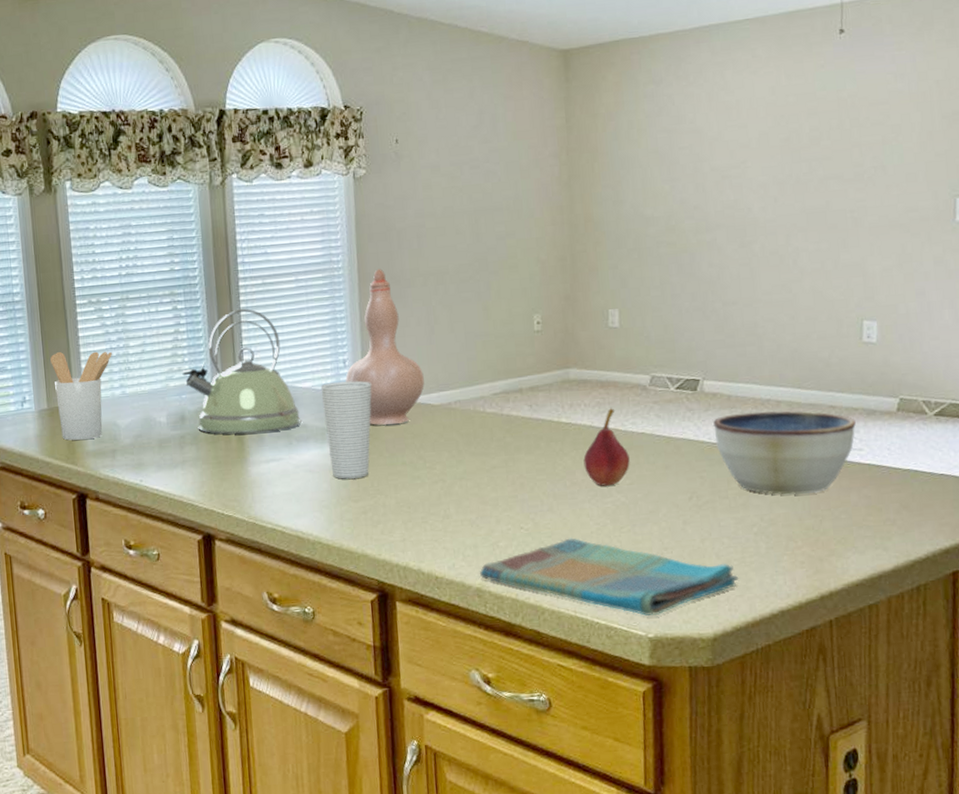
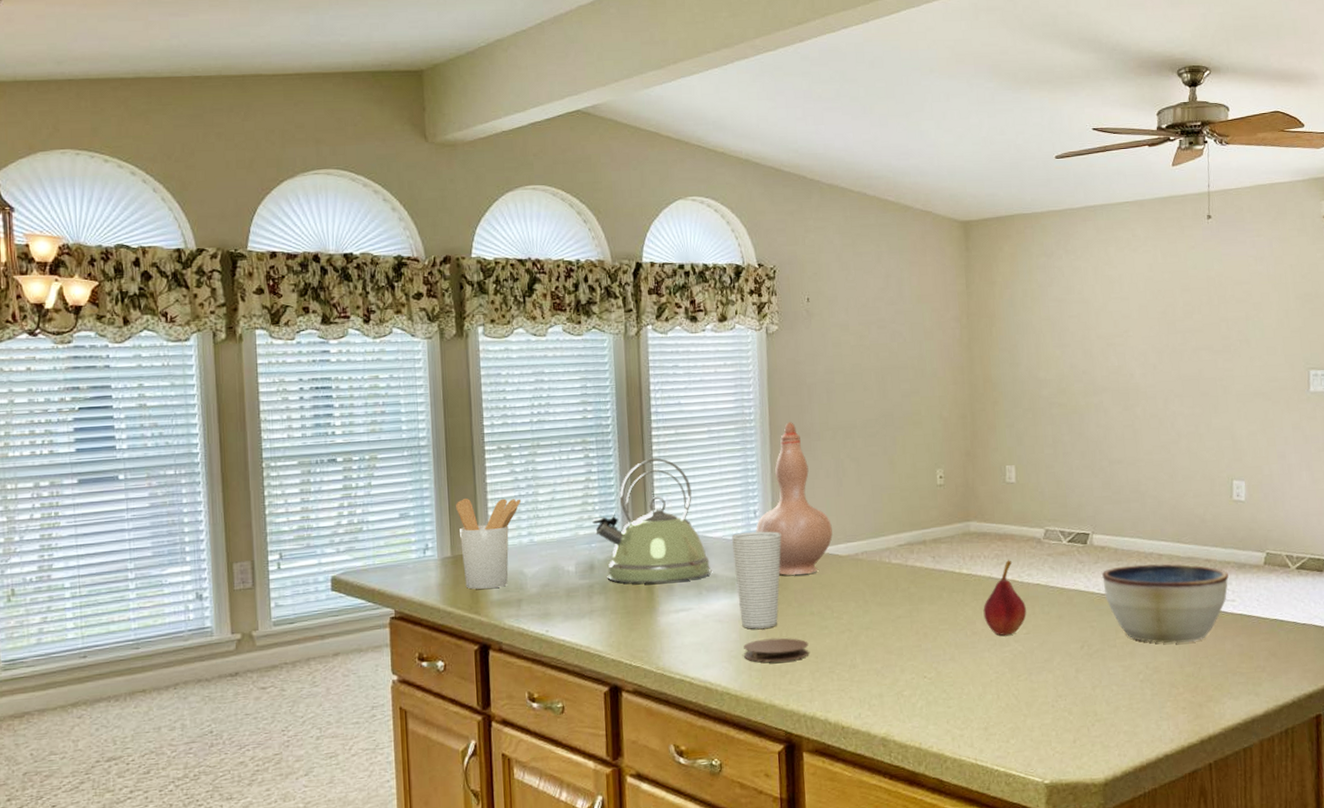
coaster: none [334,487,401,512] -> present [743,637,809,662]
dish towel: present [480,538,739,616] -> none [885,686,1127,763]

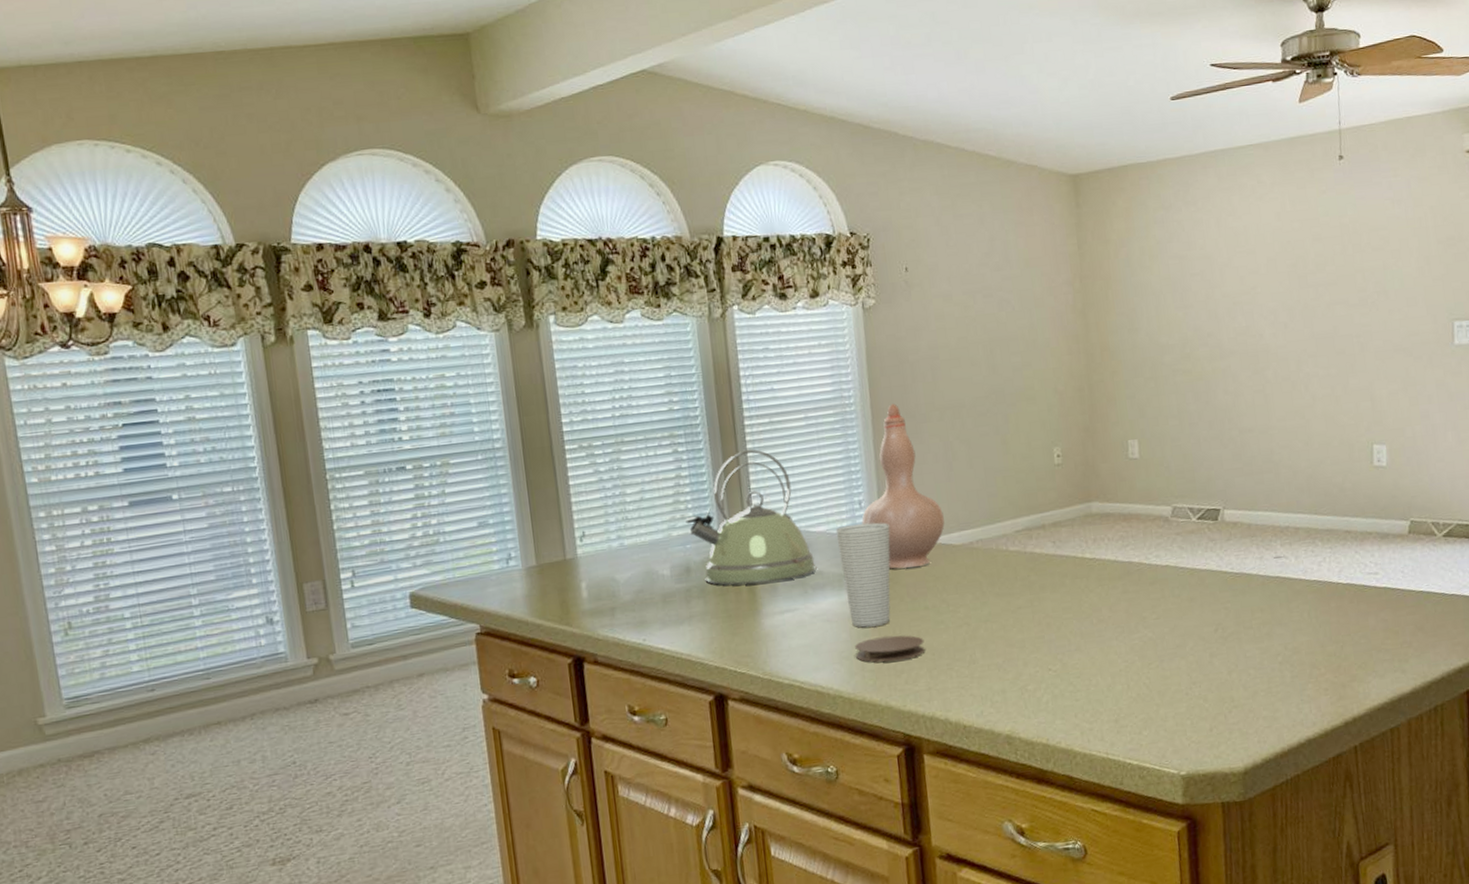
utensil holder: present [456,498,521,590] -> none [538,500,607,600]
fruit: present [983,560,1027,636] -> none [1109,541,1156,622]
bowl: present [1102,563,1229,644] -> none [1235,537,1371,622]

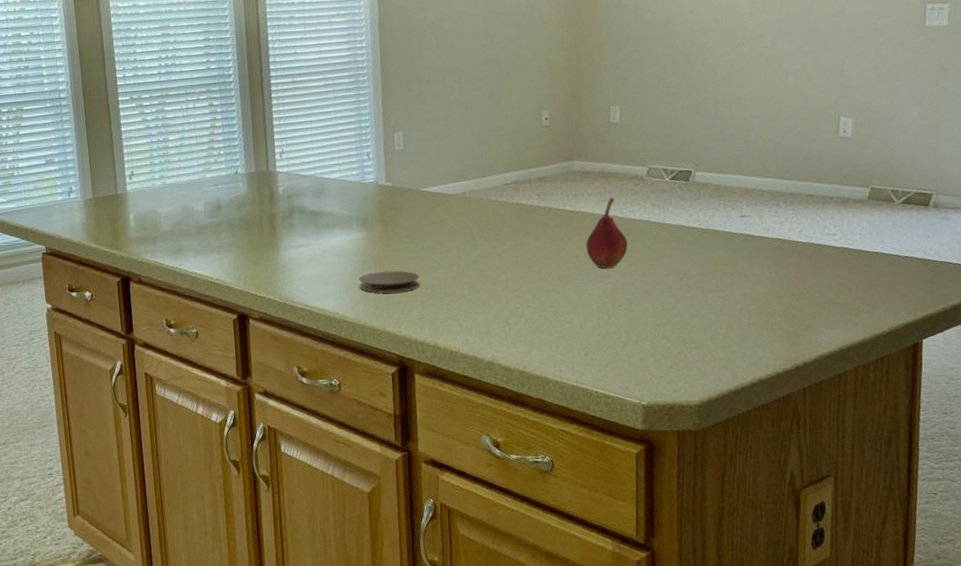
kettle: present [685,449,817,585] -> none [218,105,329,222]
cup: present [835,522,891,628] -> none [346,172,394,263]
vase: present [861,404,945,569] -> none [369,68,442,213]
fruit: none [1109,541,1156,622] -> present [586,197,628,268]

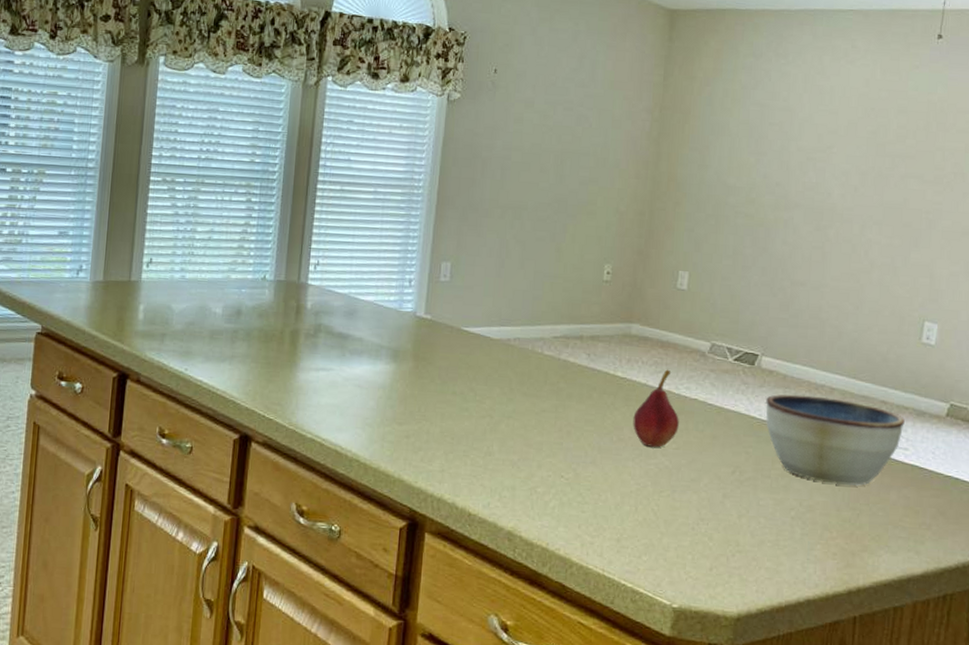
coaster: present [359,270,420,293] -> none [378,411,446,438]
bowl: none [703,199,831,276] -> present [765,394,905,486]

